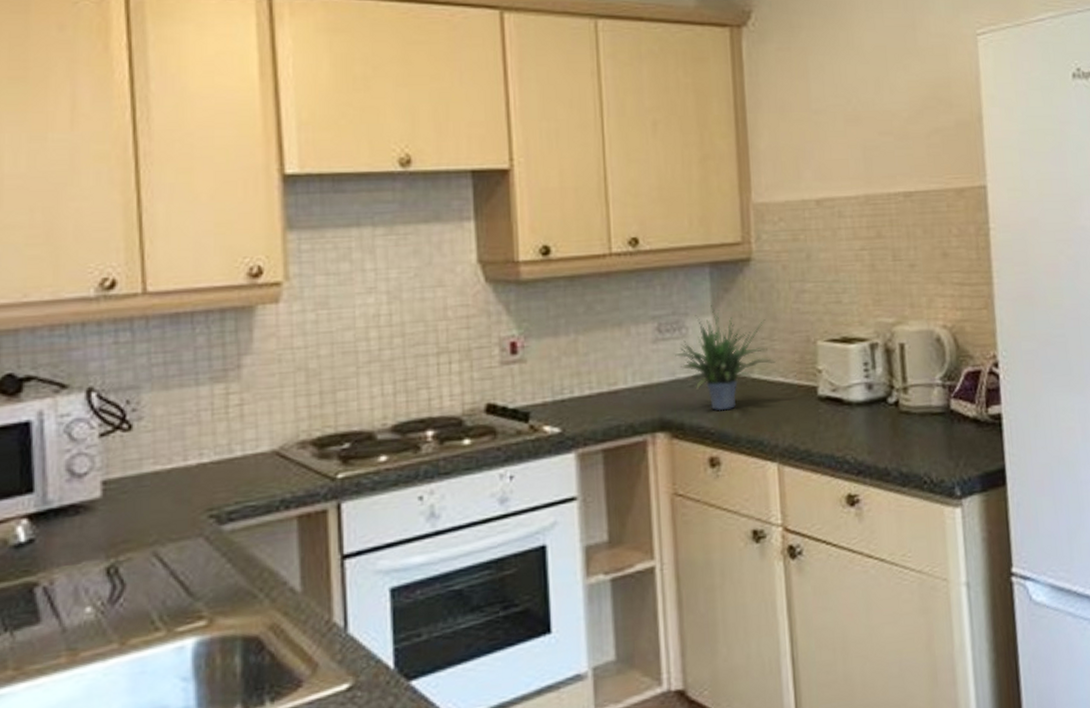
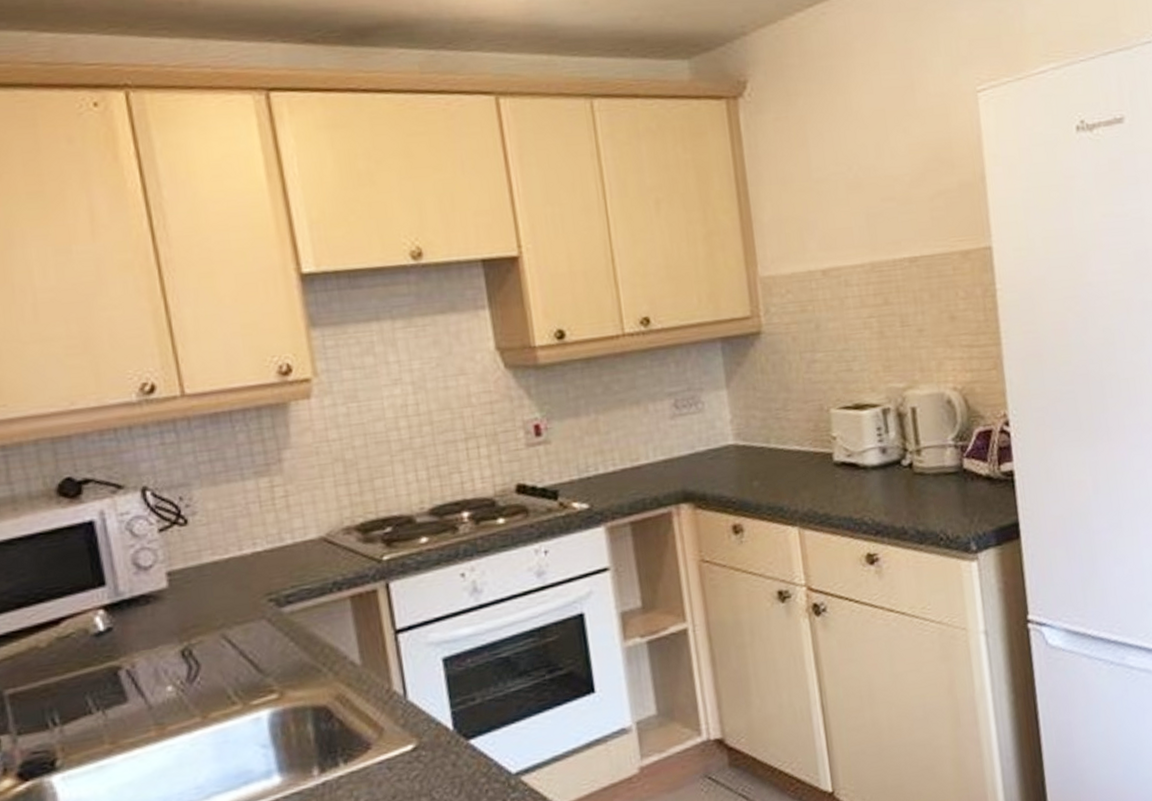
potted plant: present [673,300,776,411] -> none [691,375,791,481]

